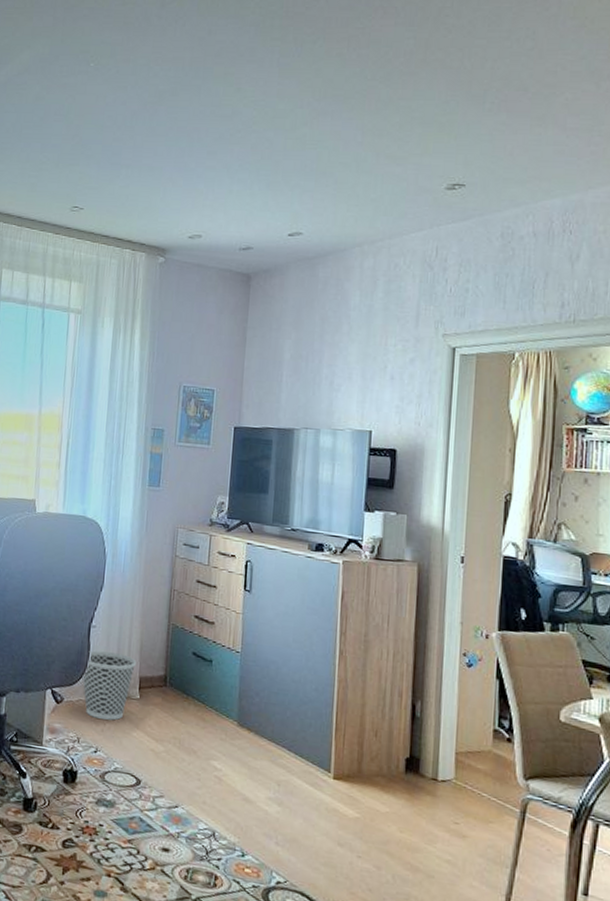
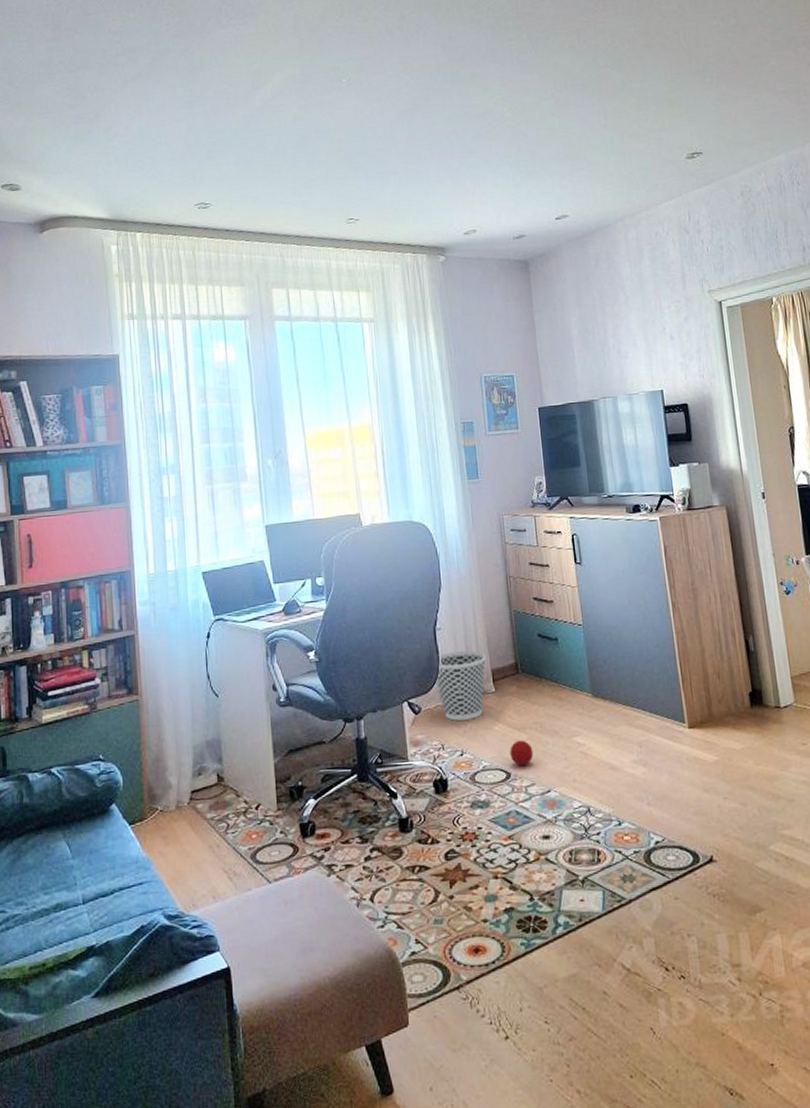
ball: none [143,750,168,777] -> present [510,740,534,766]

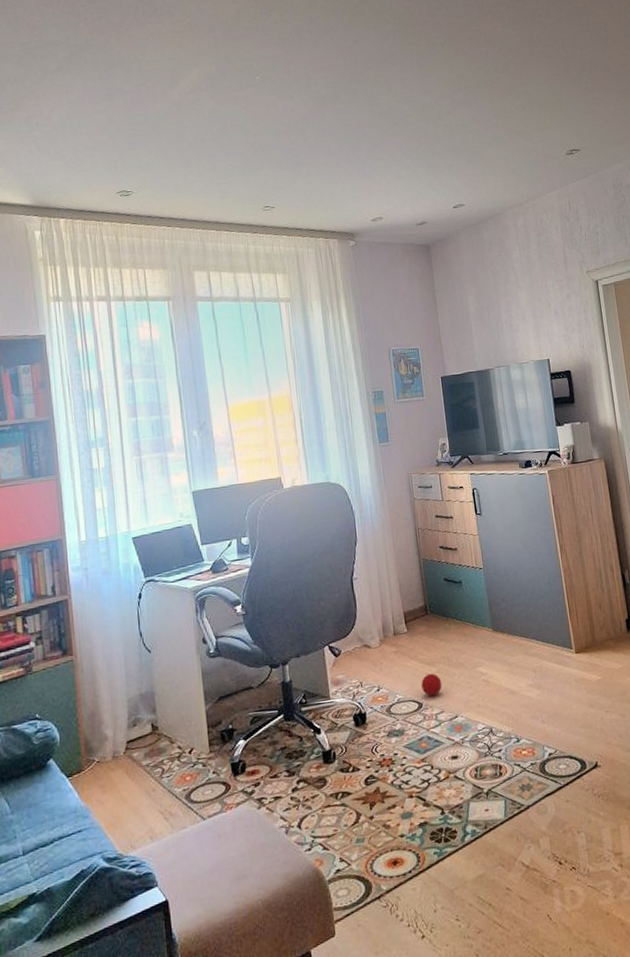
wastebasket: present [436,650,487,721] -> none [354,596,399,660]

